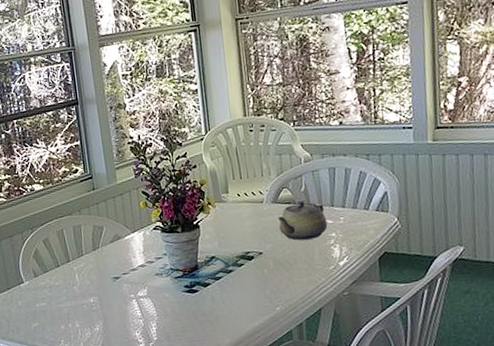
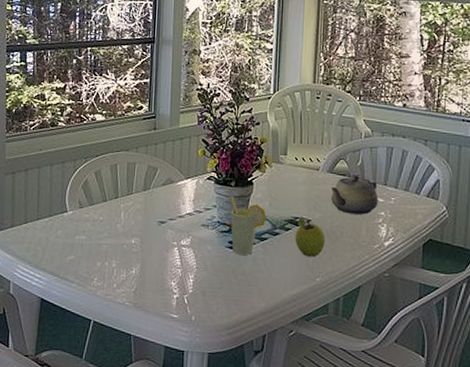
cup: none [178,241,219,297] -> present [229,195,267,255]
fruit: none [248,251,280,289] -> present [295,217,326,258]

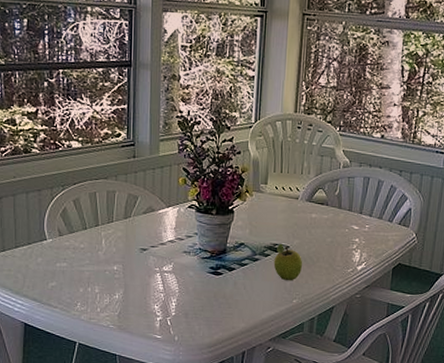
cup: present [229,195,267,255] -> none [210,223,247,280]
teapot: present [330,173,378,215] -> none [308,202,354,241]

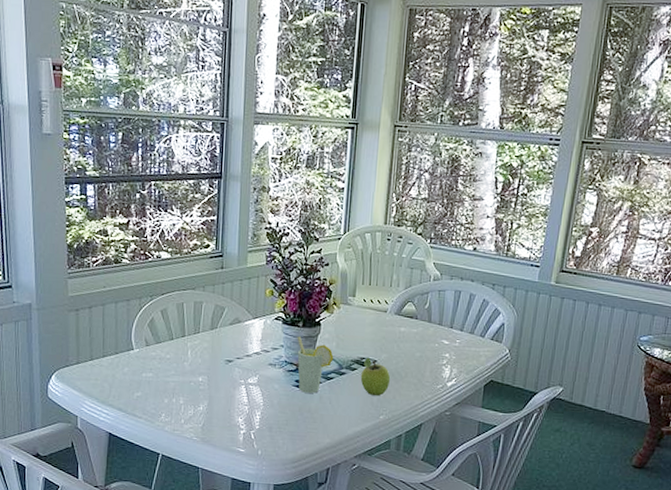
cup: none [210,223,247,280] -> present [297,336,334,393]

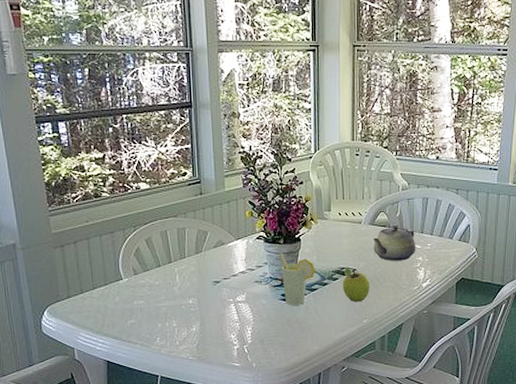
teapot: none [397,316,444,356] -> present [372,224,416,261]

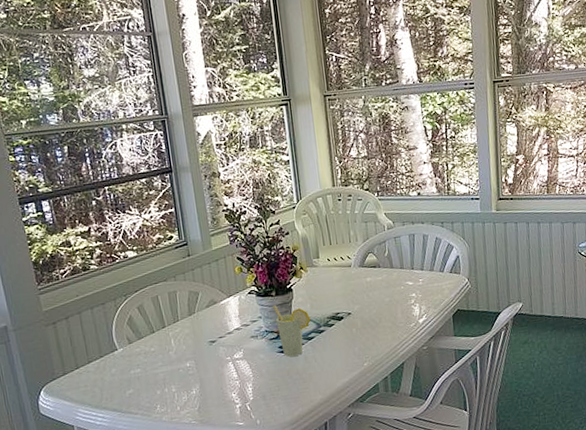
fruit: present [342,268,370,303] -> none [338,312,367,347]
teapot: present [372,224,416,261] -> none [364,263,409,301]

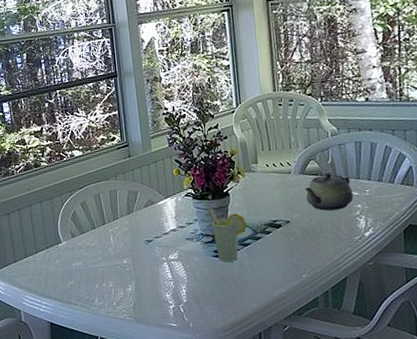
teapot: none [364,263,409,301] -> present [304,171,354,211]

